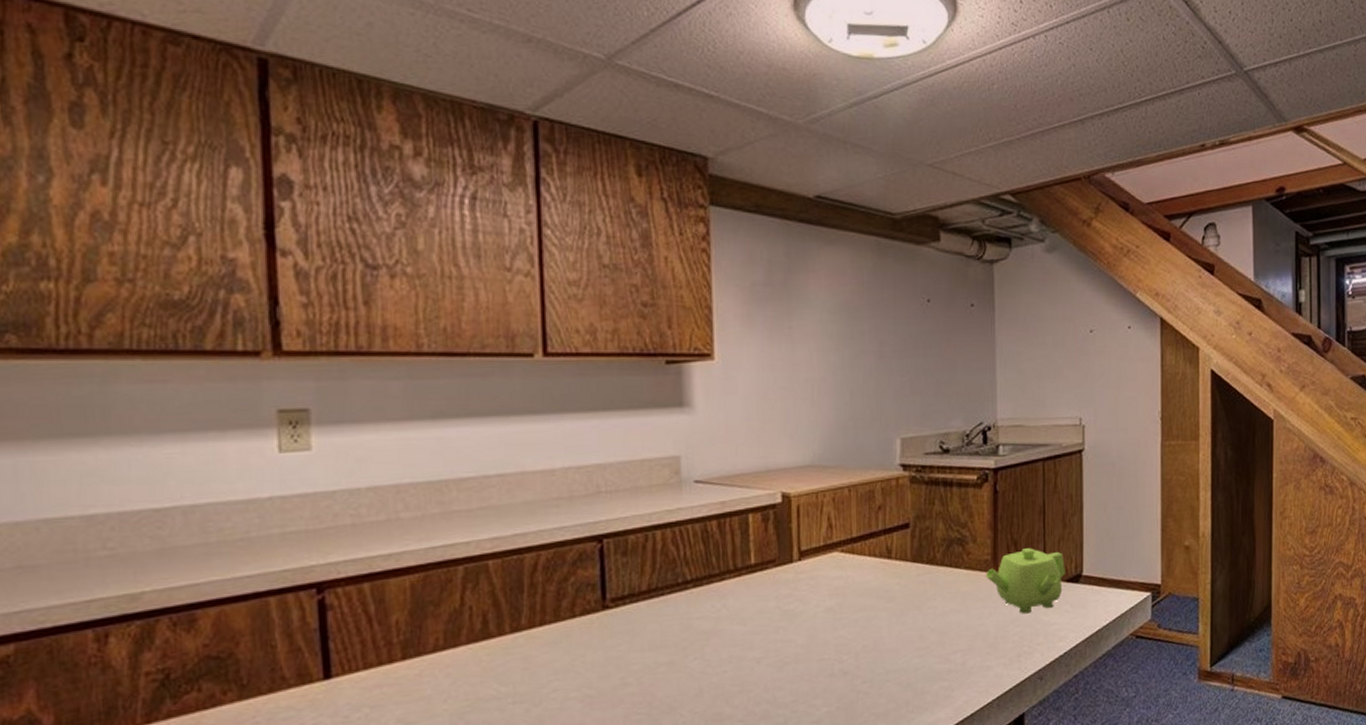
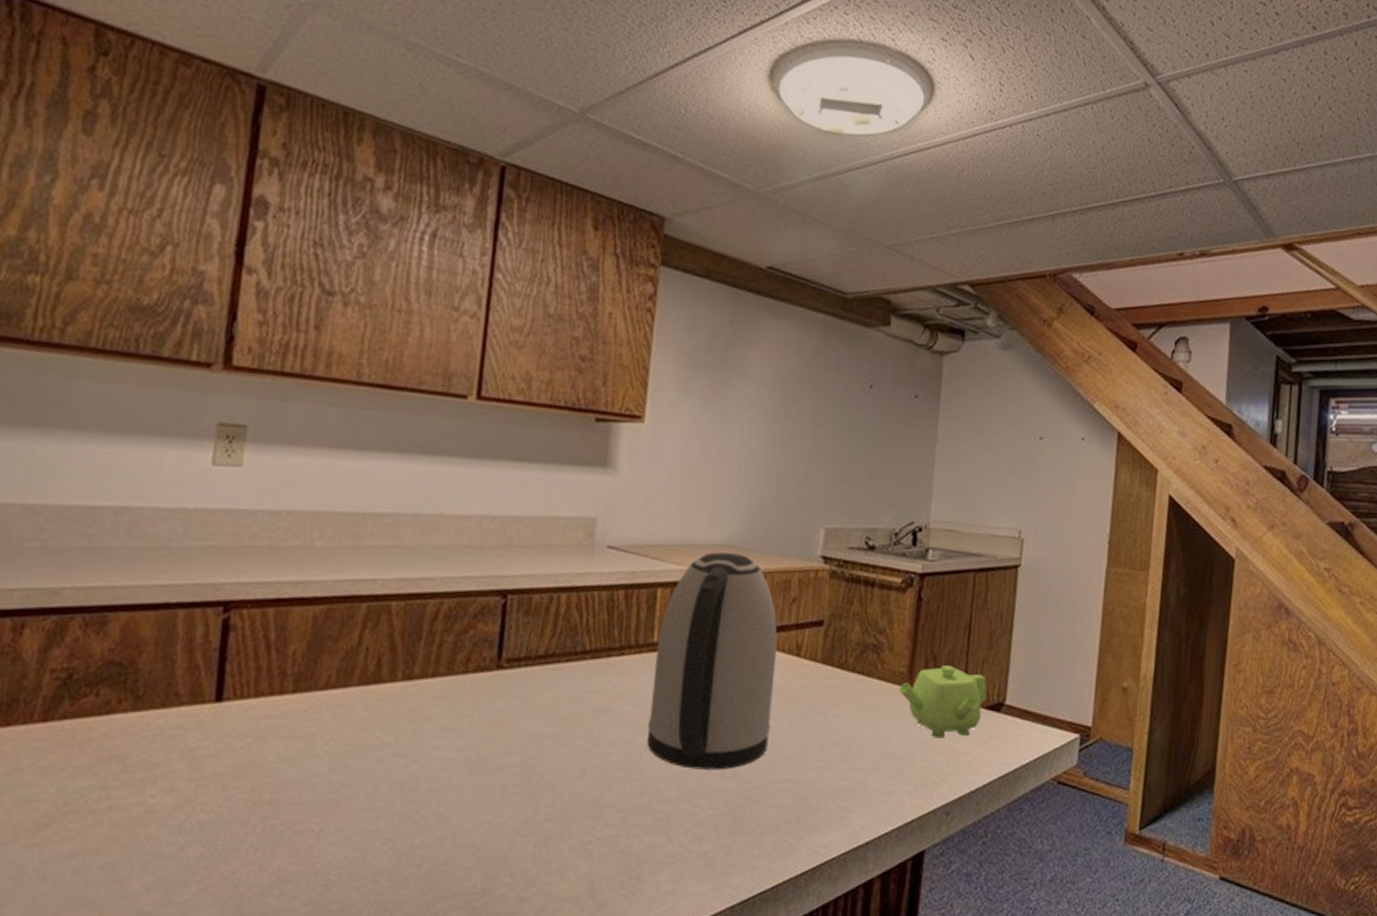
kettle: none [755,472,872,674] -> present [647,552,778,770]

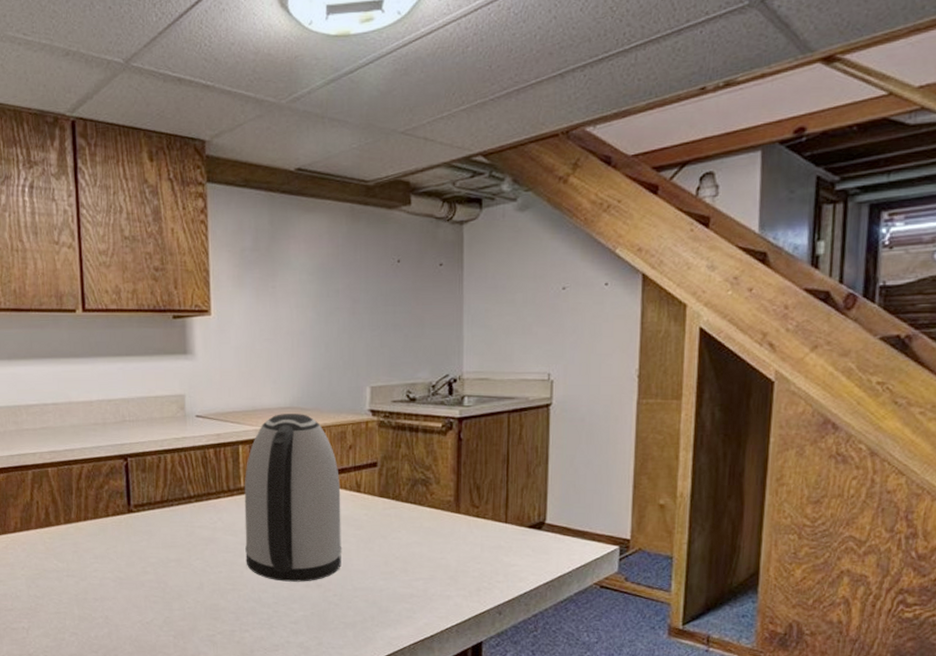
teapot: present [899,665,988,739] -> none [448,493,529,553]

